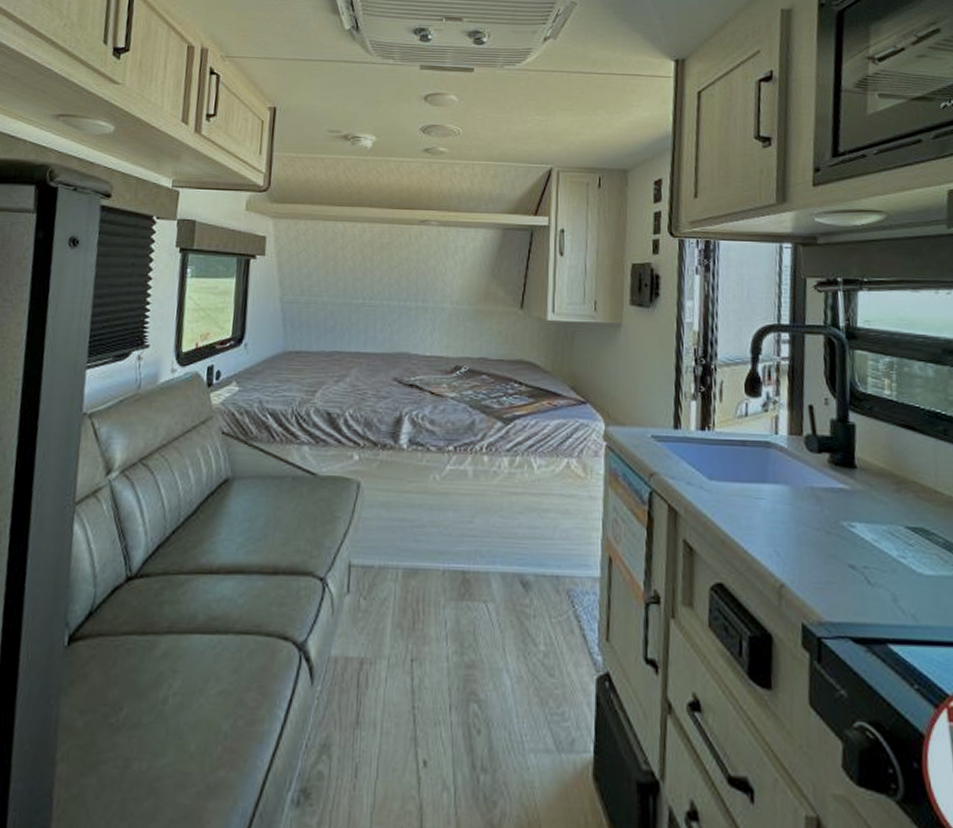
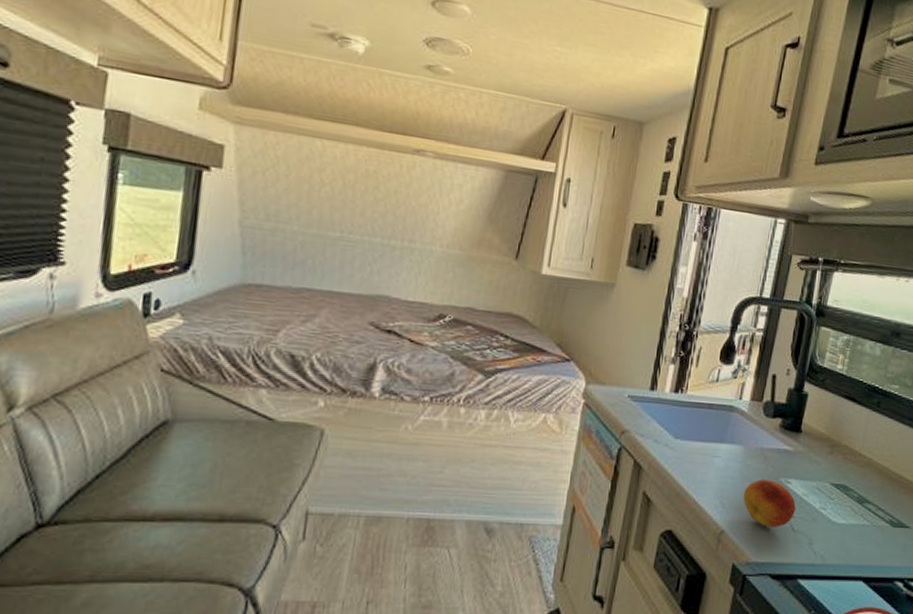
fruit: none [799,523,869,581] -> present [743,479,796,528]

